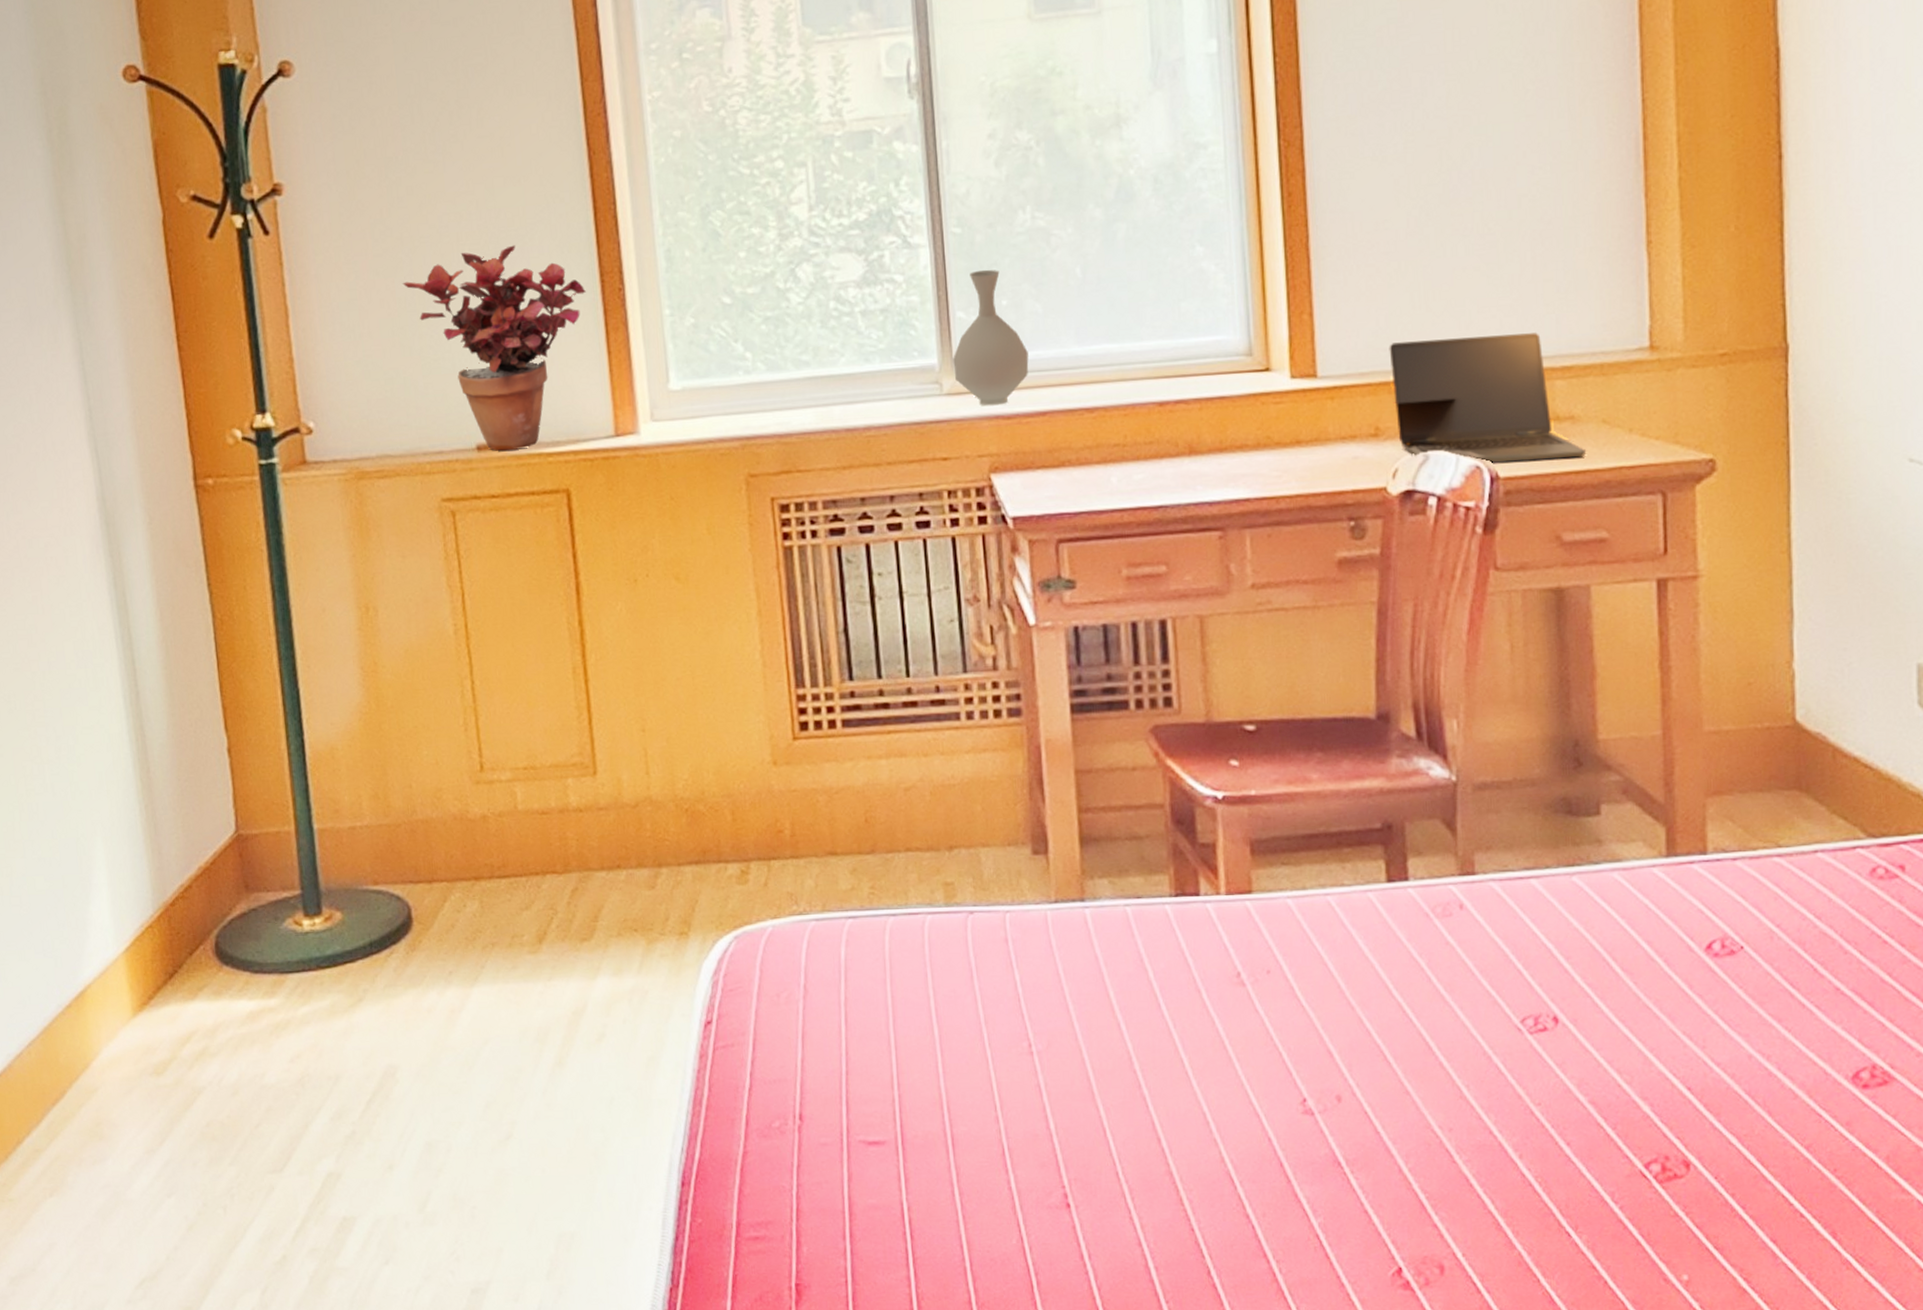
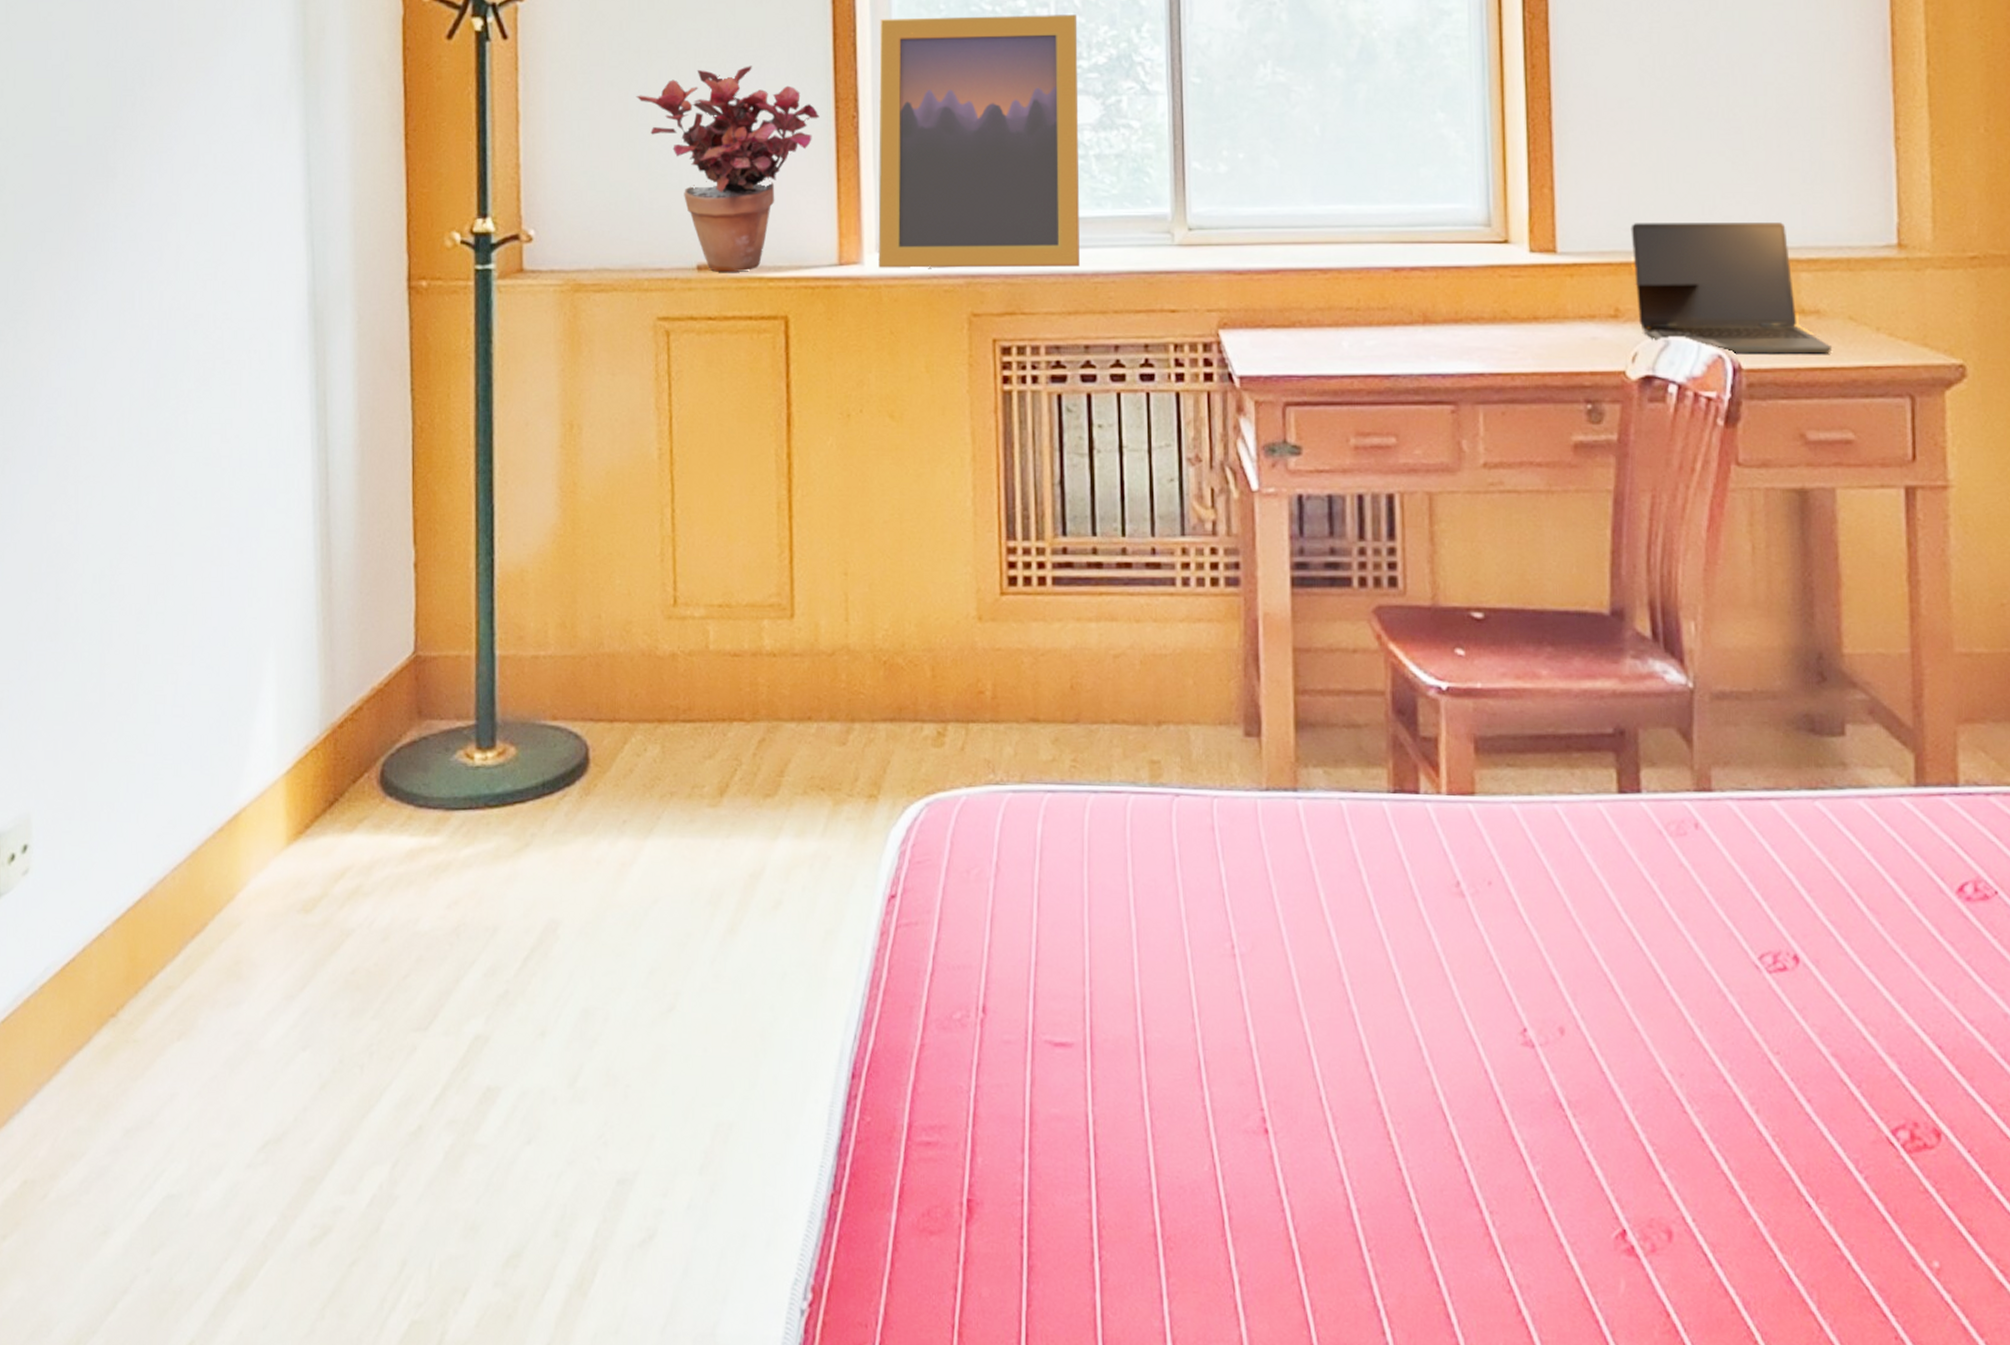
picture frame: none [639,172,851,437] -> present [878,14,1080,268]
vase: present [953,269,1029,406] -> none [1186,121,1263,260]

